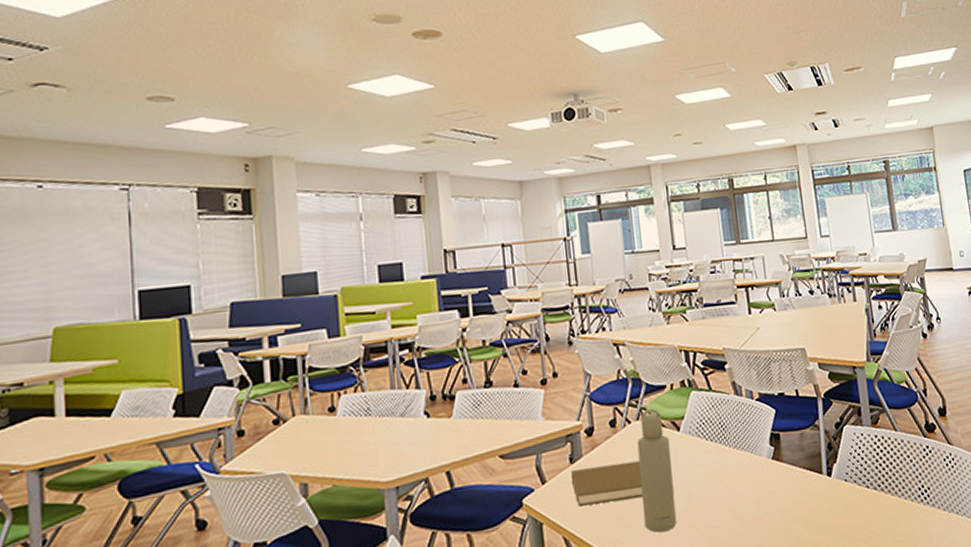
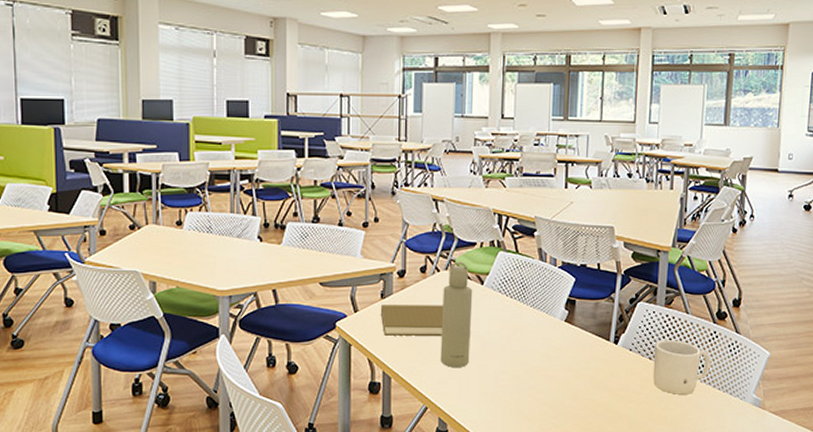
mug: none [869,461,931,524] -> present [653,340,711,395]

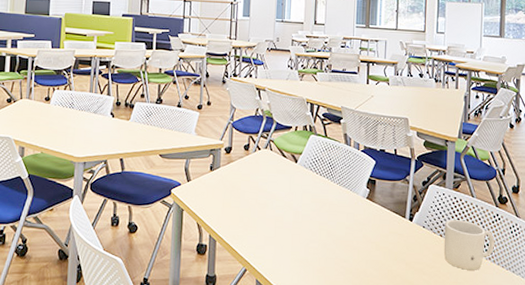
book: present [381,305,444,336] -> none [210,176,263,206]
bottle: present [440,261,473,367] -> none [259,141,288,235]

